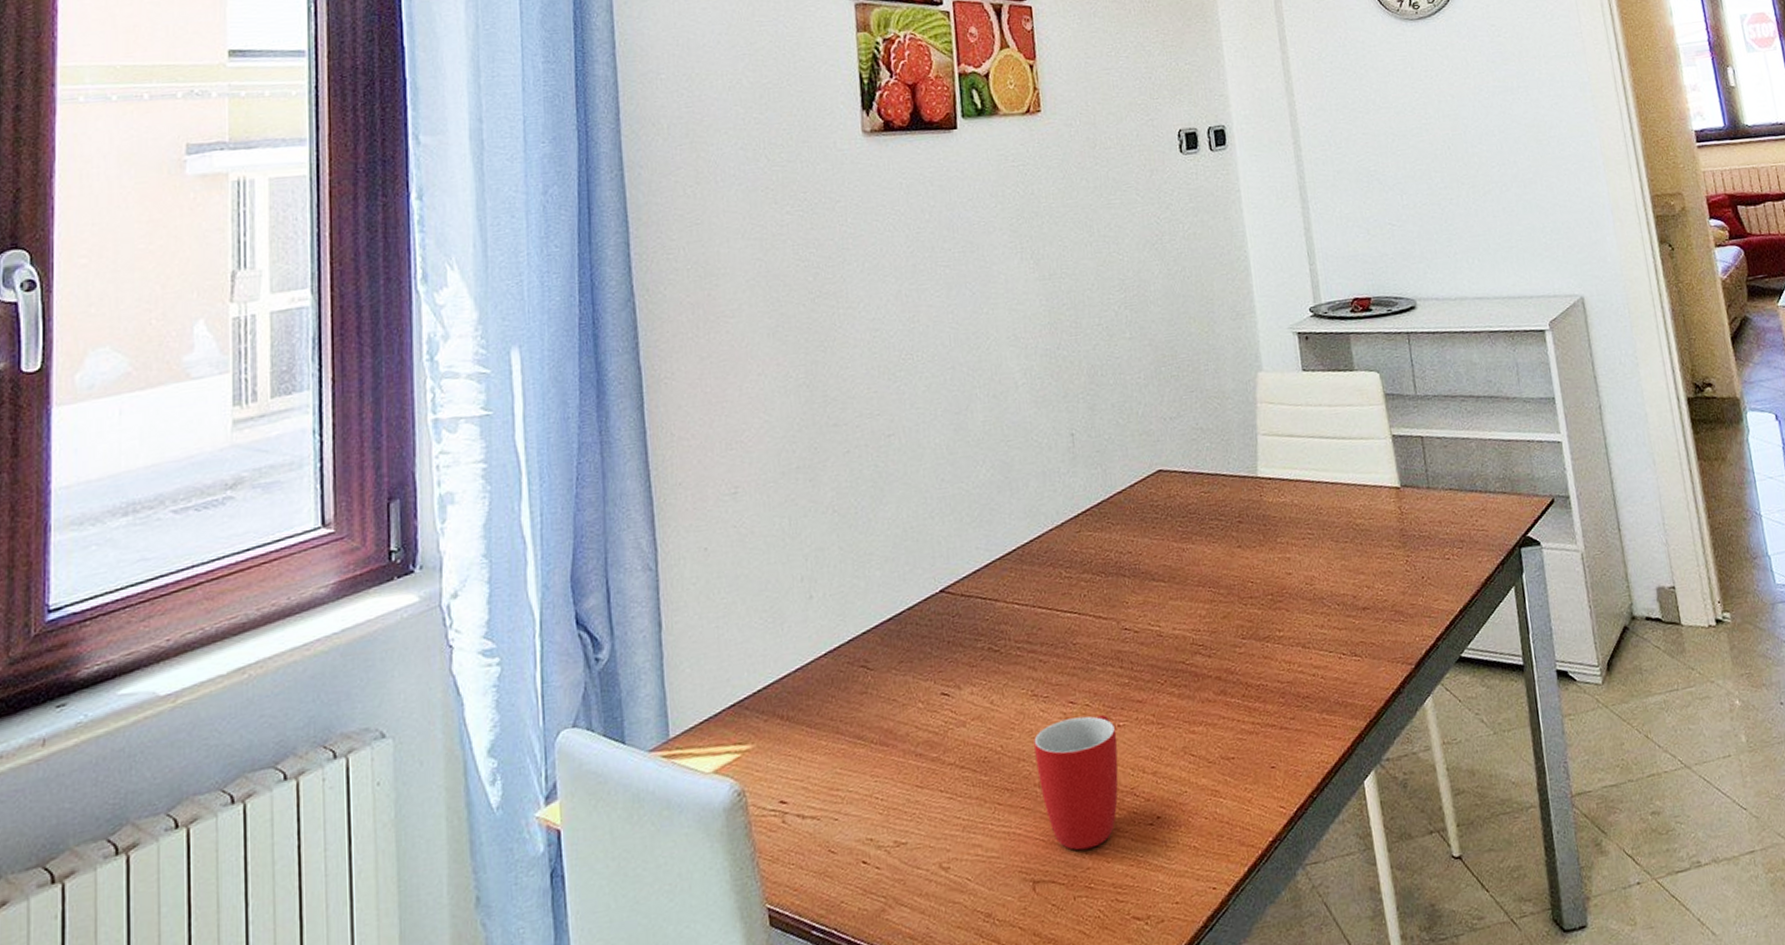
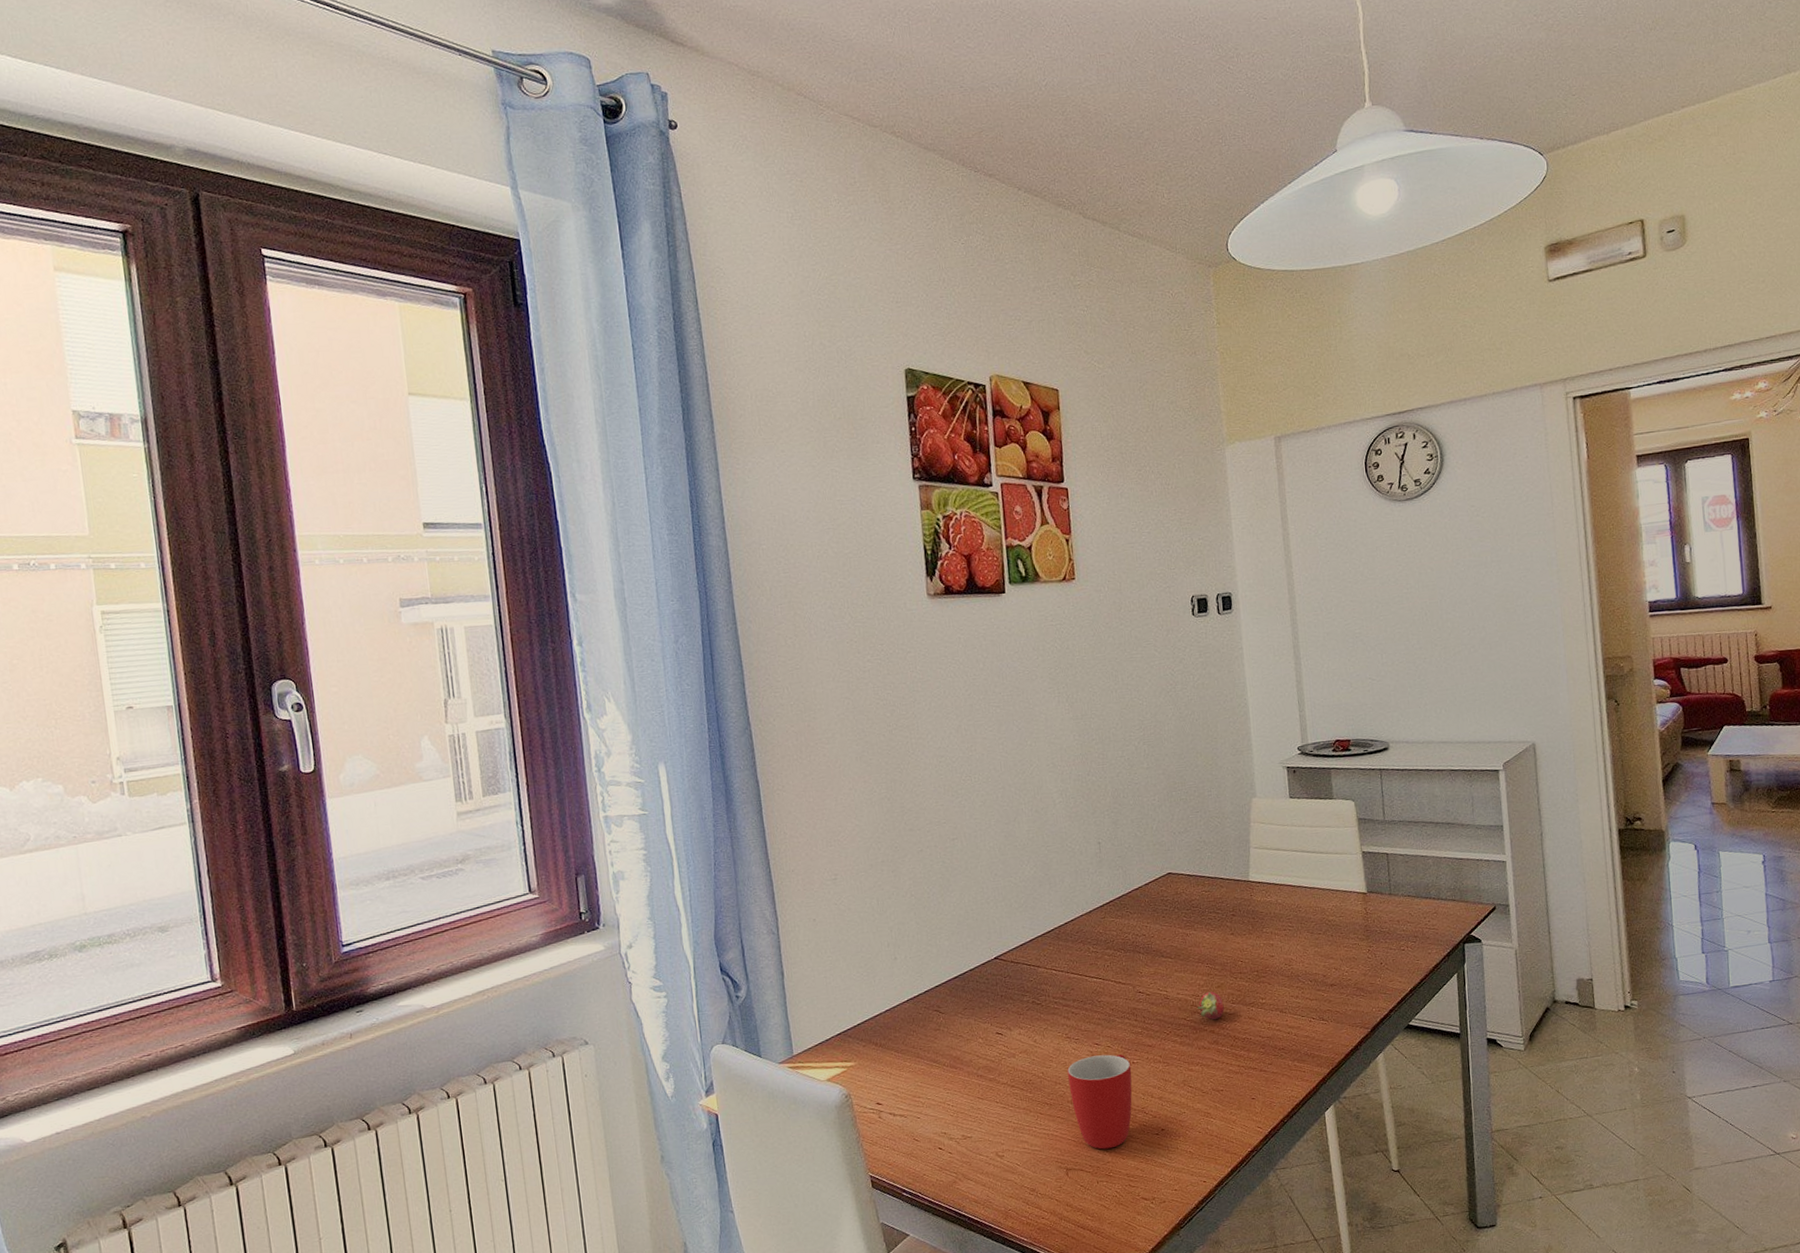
fruit: none [1199,623,1233,662] -> present [1198,991,1224,1020]

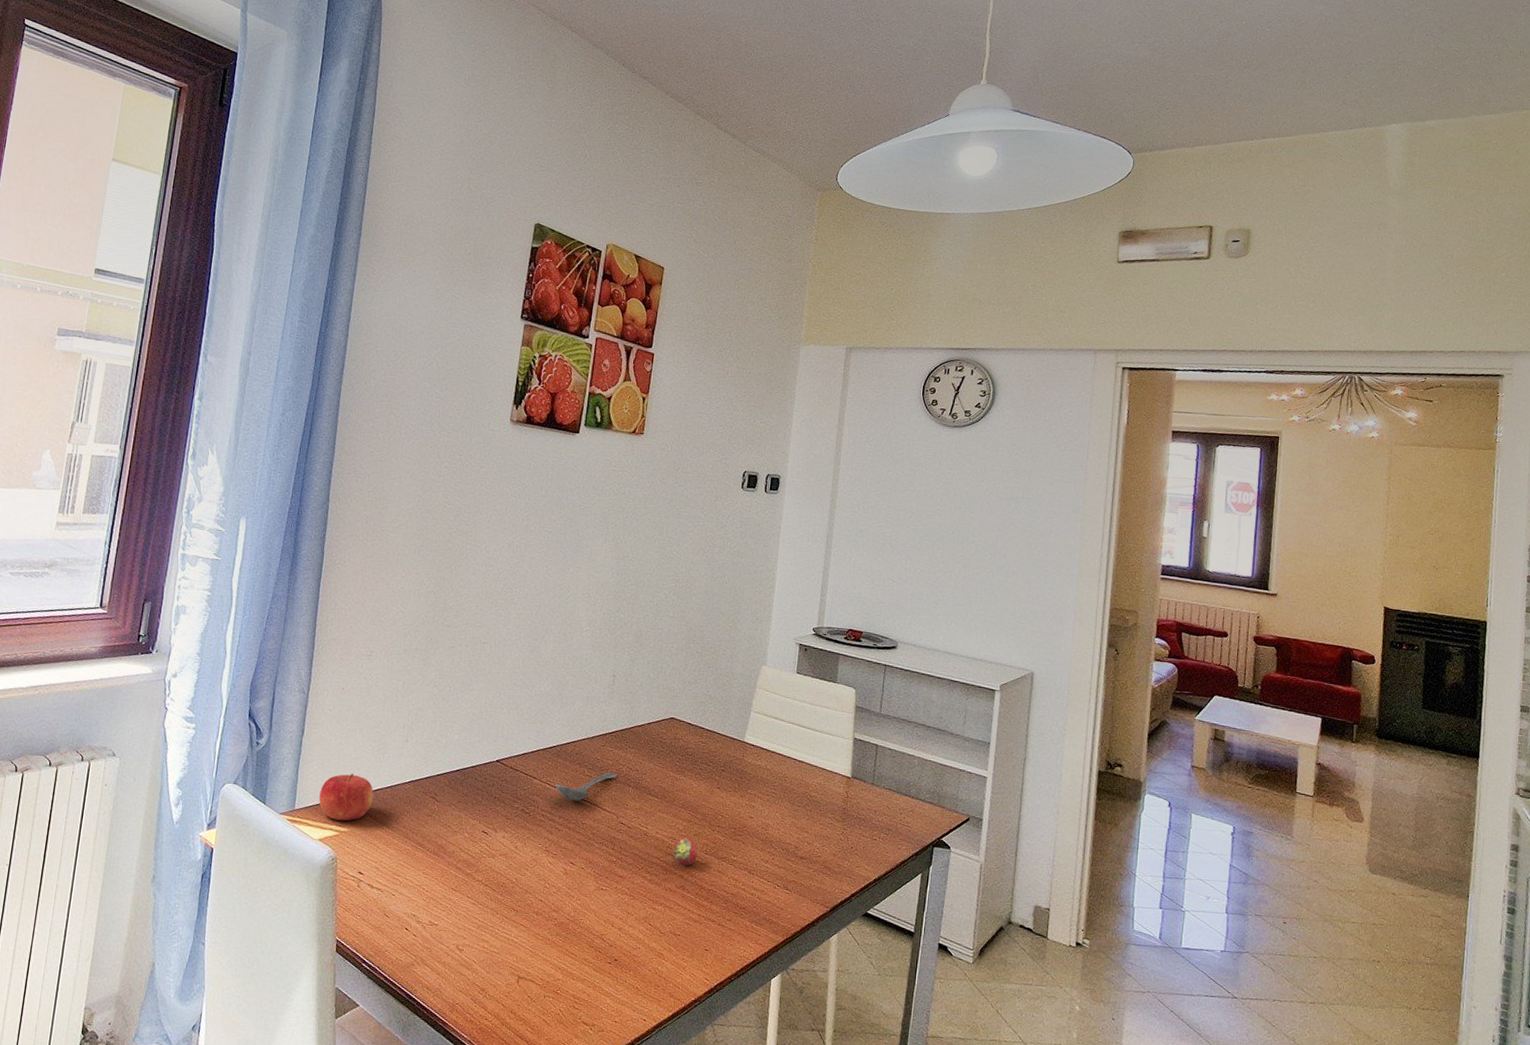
fruit: none [816,1004,874,1057] -> present [319,773,374,821]
stirrer: none [1062,943,1125,981] -> present [555,772,618,802]
mug: present [1067,1054,1133,1149] -> none [537,873,600,967]

